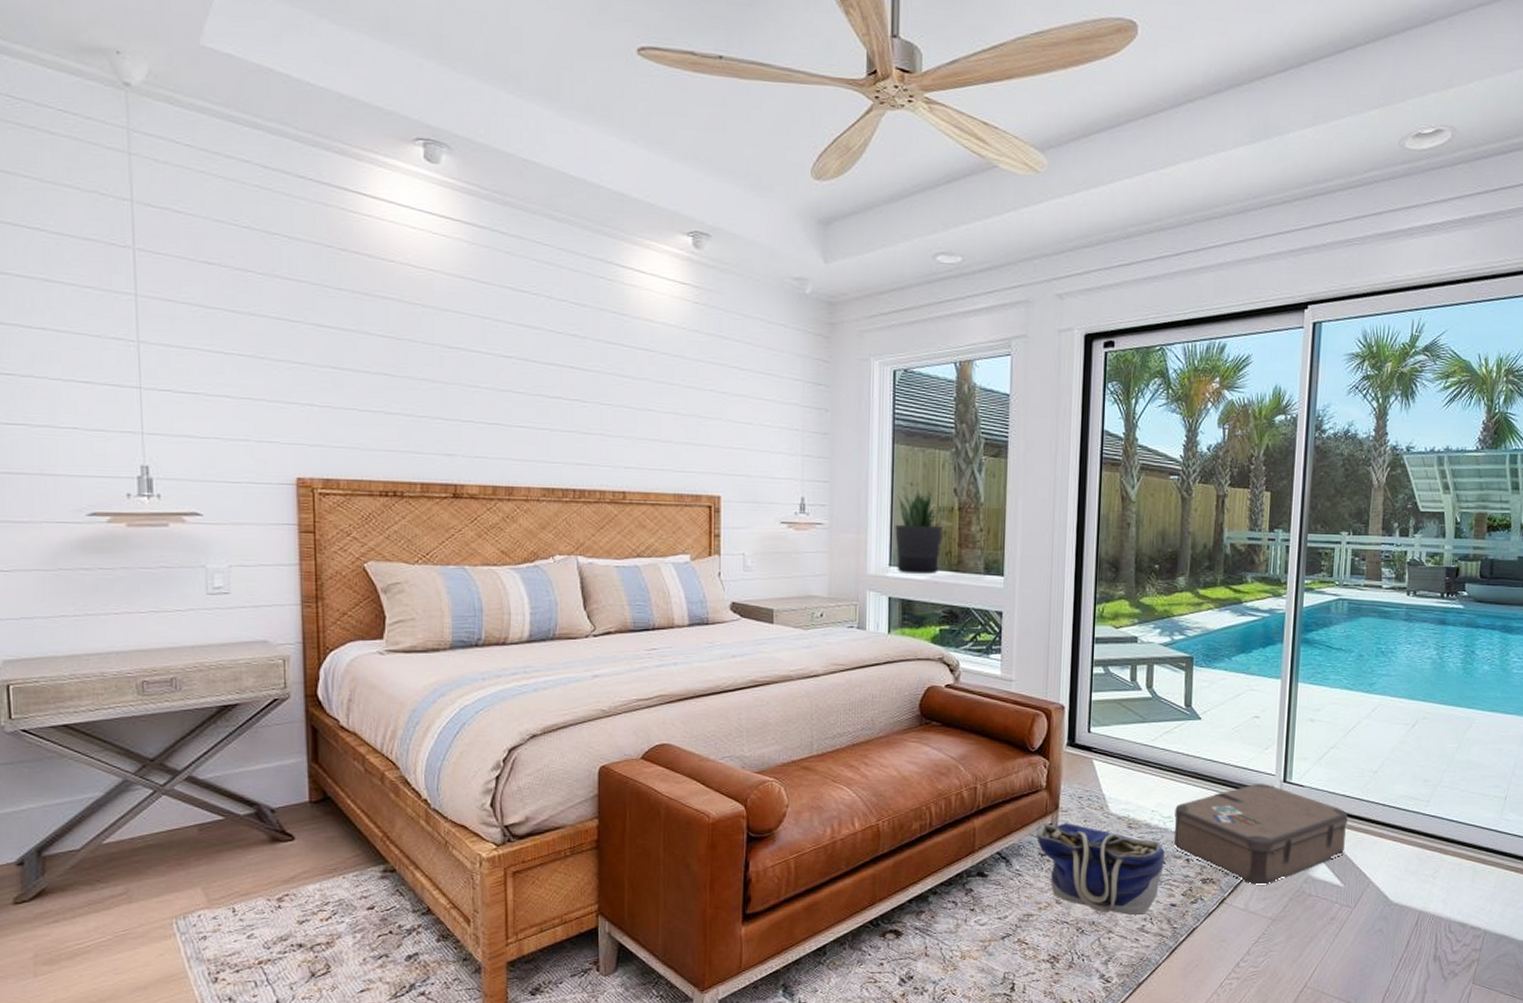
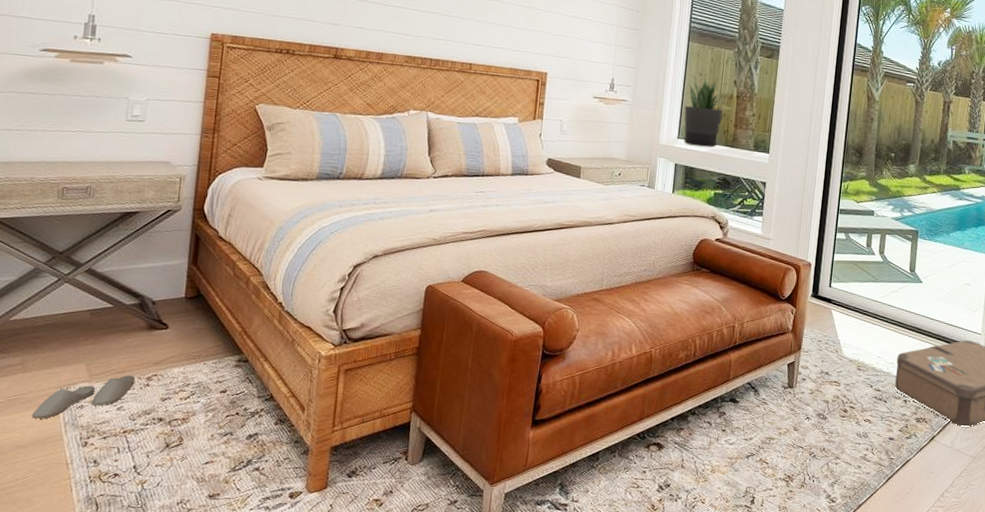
slippers: none [147,898,264,955] -> present [32,375,136,419]
tote bag: present [1035,822,1165,915] -> none [781,361,887,445]

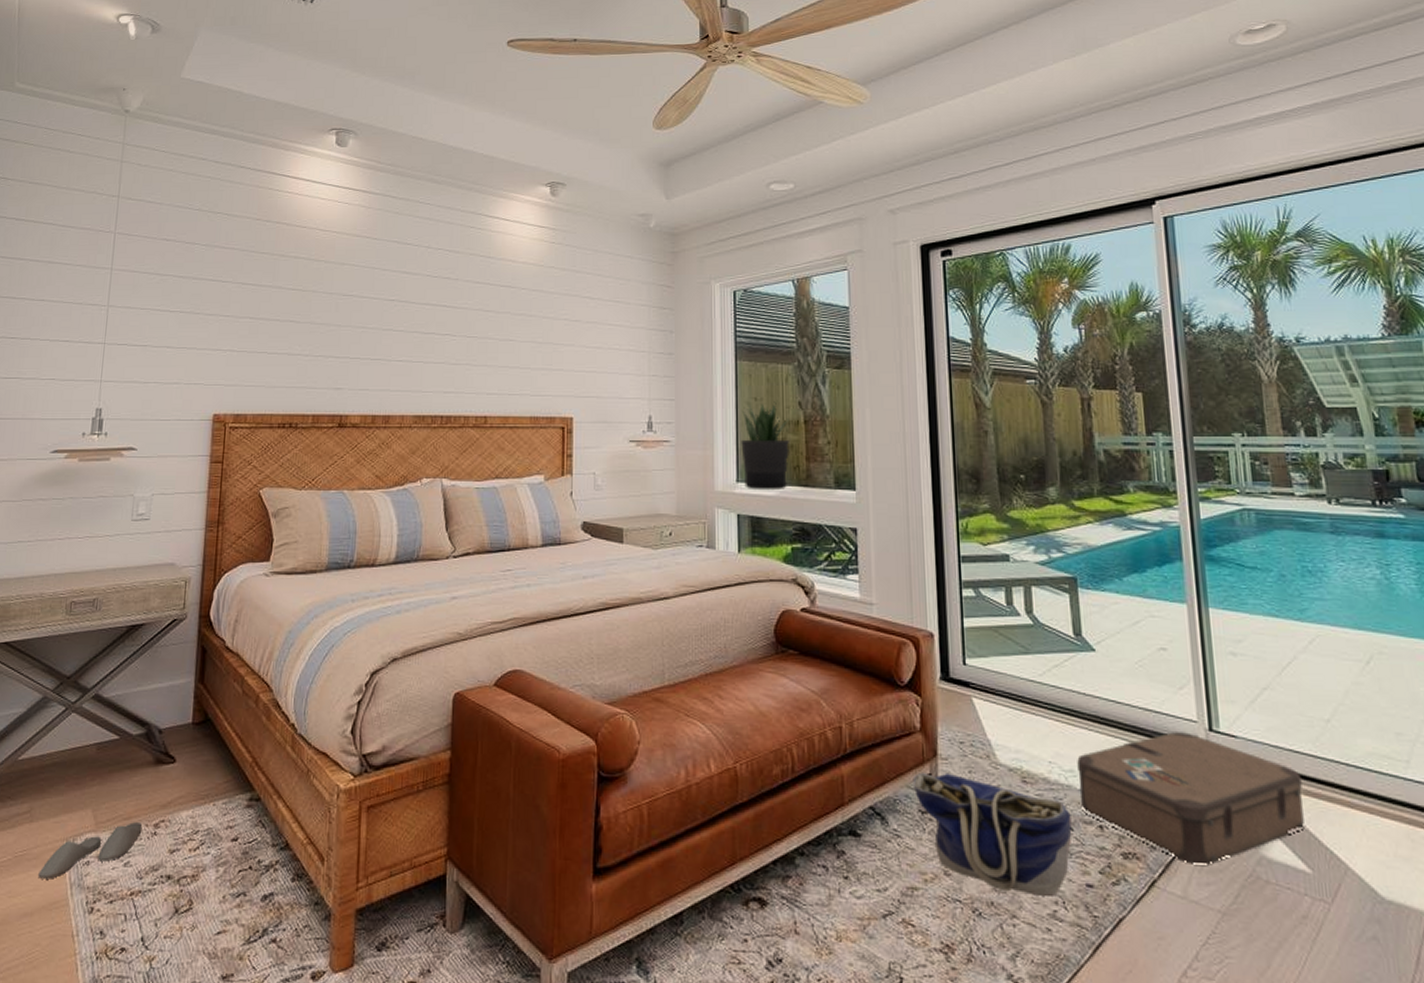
tote bag: none [781,361,887,445] -> present [912,772,1072,896]

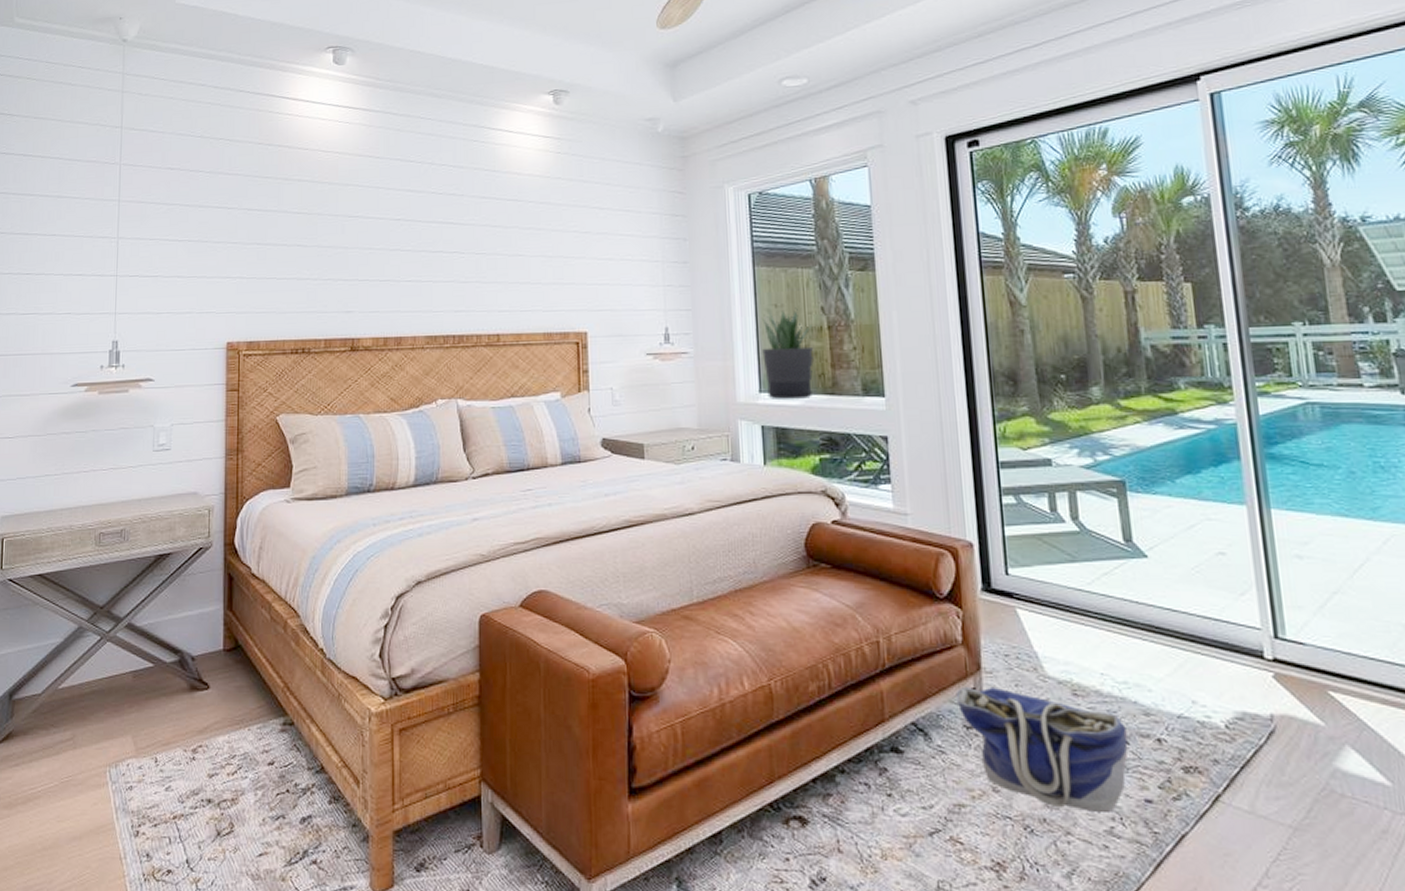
slippers: present [38,822,143,879] -> none [84,748,181,804]
suitcase: present [1077,732,1305,865] -> none [1131,640,1383,779]

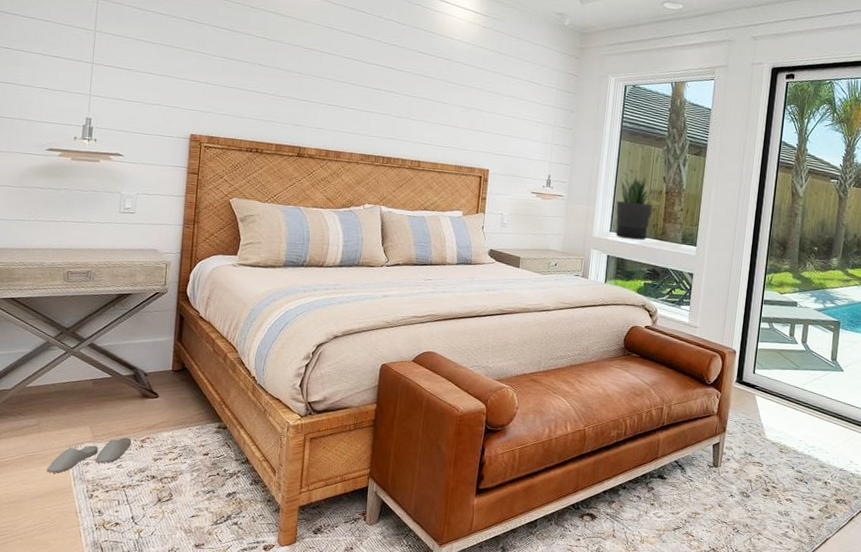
slippers: none [84,748,181,804] -> present [47,437,132,473]
tote bag: present [956,686,1128,812] -> none [706,442,808,523]

